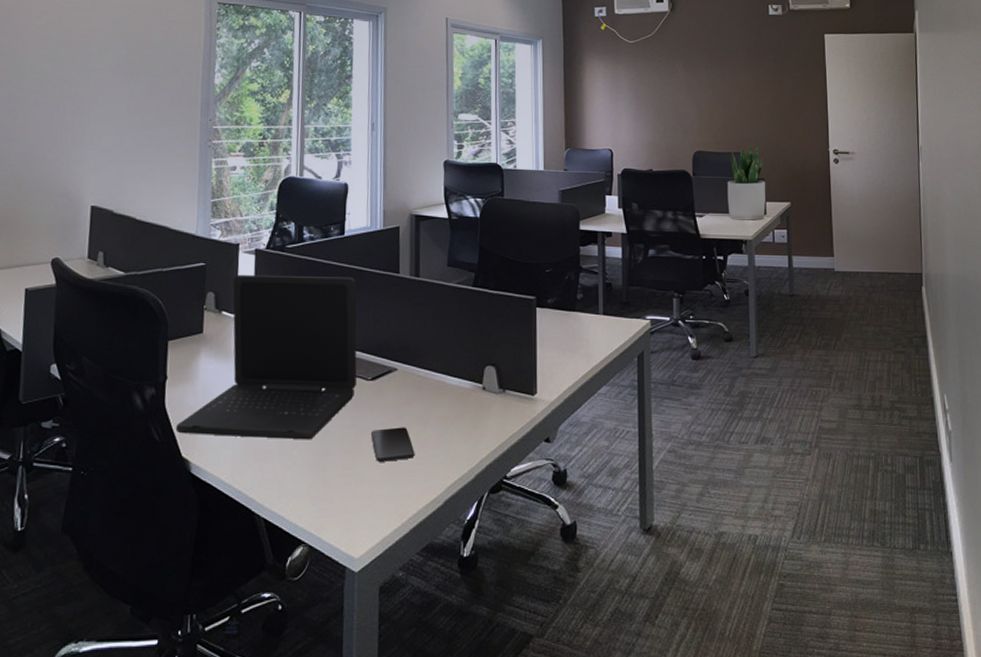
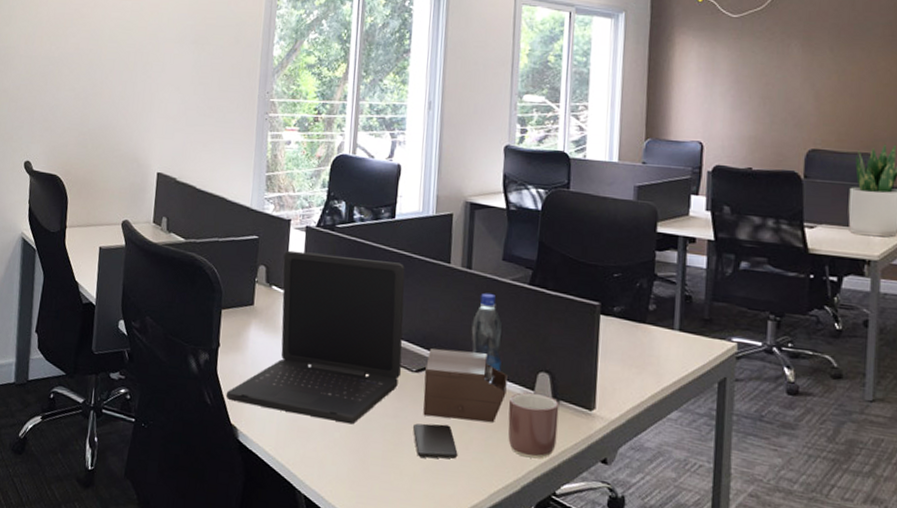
sewing box: none [379,355,457,421] -> present [423,348,508,422]
bottle: none [422,298,451,369] -> present [471,293,503,371]
mug: none [460,386,505,447] -> present [507,392,559,459]

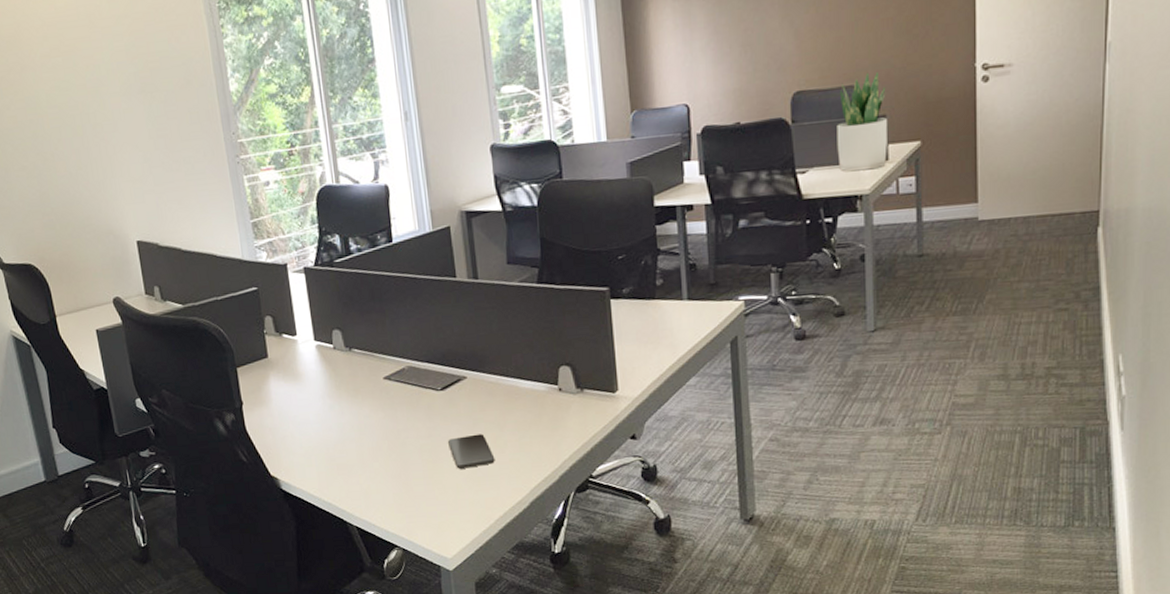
laptop: present [226,250,405,424] -> none [259,286,428,455]
sewing box: present [423,348,508,422] -> none [450,359,532,430]
bottle: present [471,293,503,371] -> none [487,299,523,373]
mug: present [507,392,559,459] -> none [536,386,586,449]

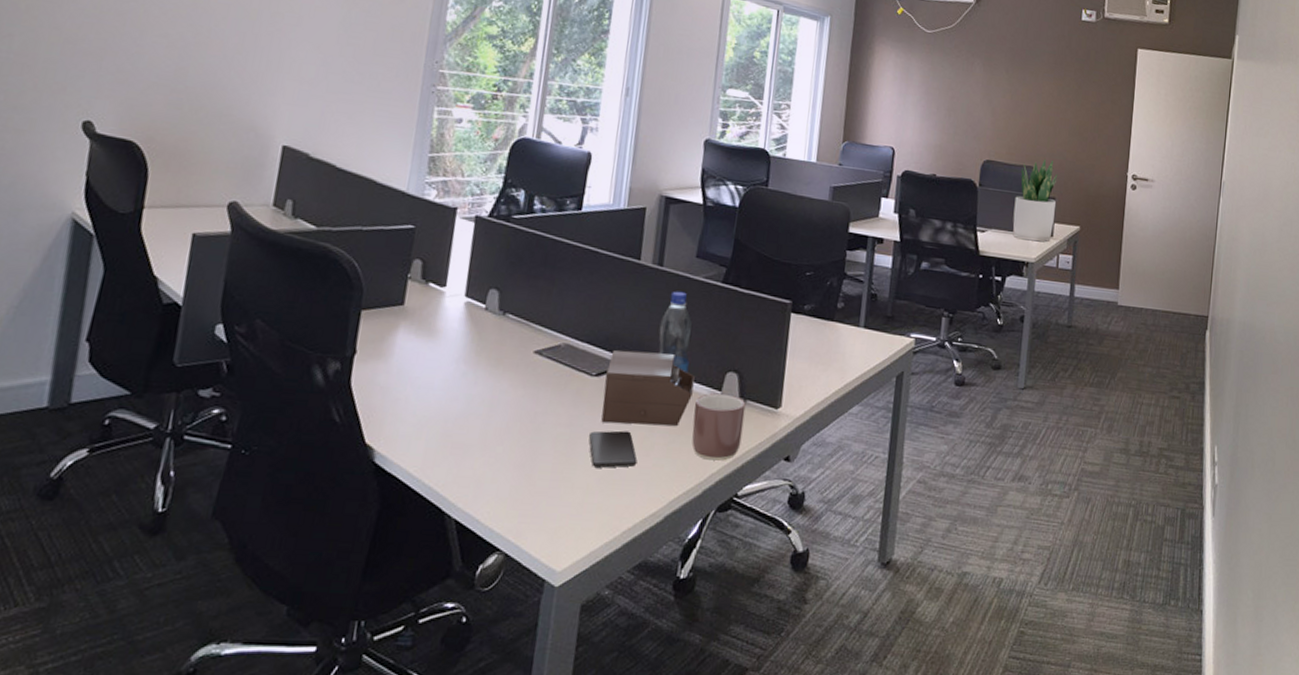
sewing box: none [450,359,532,430] -> present [601,350,695,426]
bottle: none [487,299,523,373] -> present [657,291,693,372]
mug: none [536,386,586,449] -> present [691,393,746,461]

